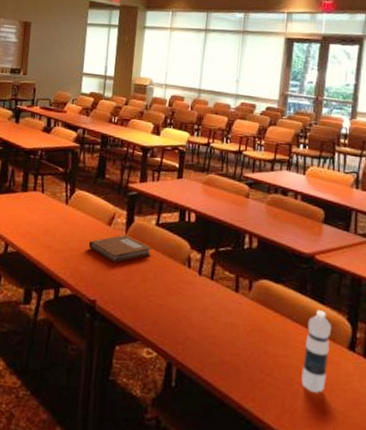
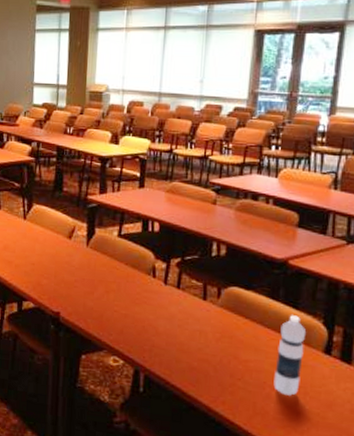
notebook: present [88,234,152,263] -> none [49,247,115,275]

